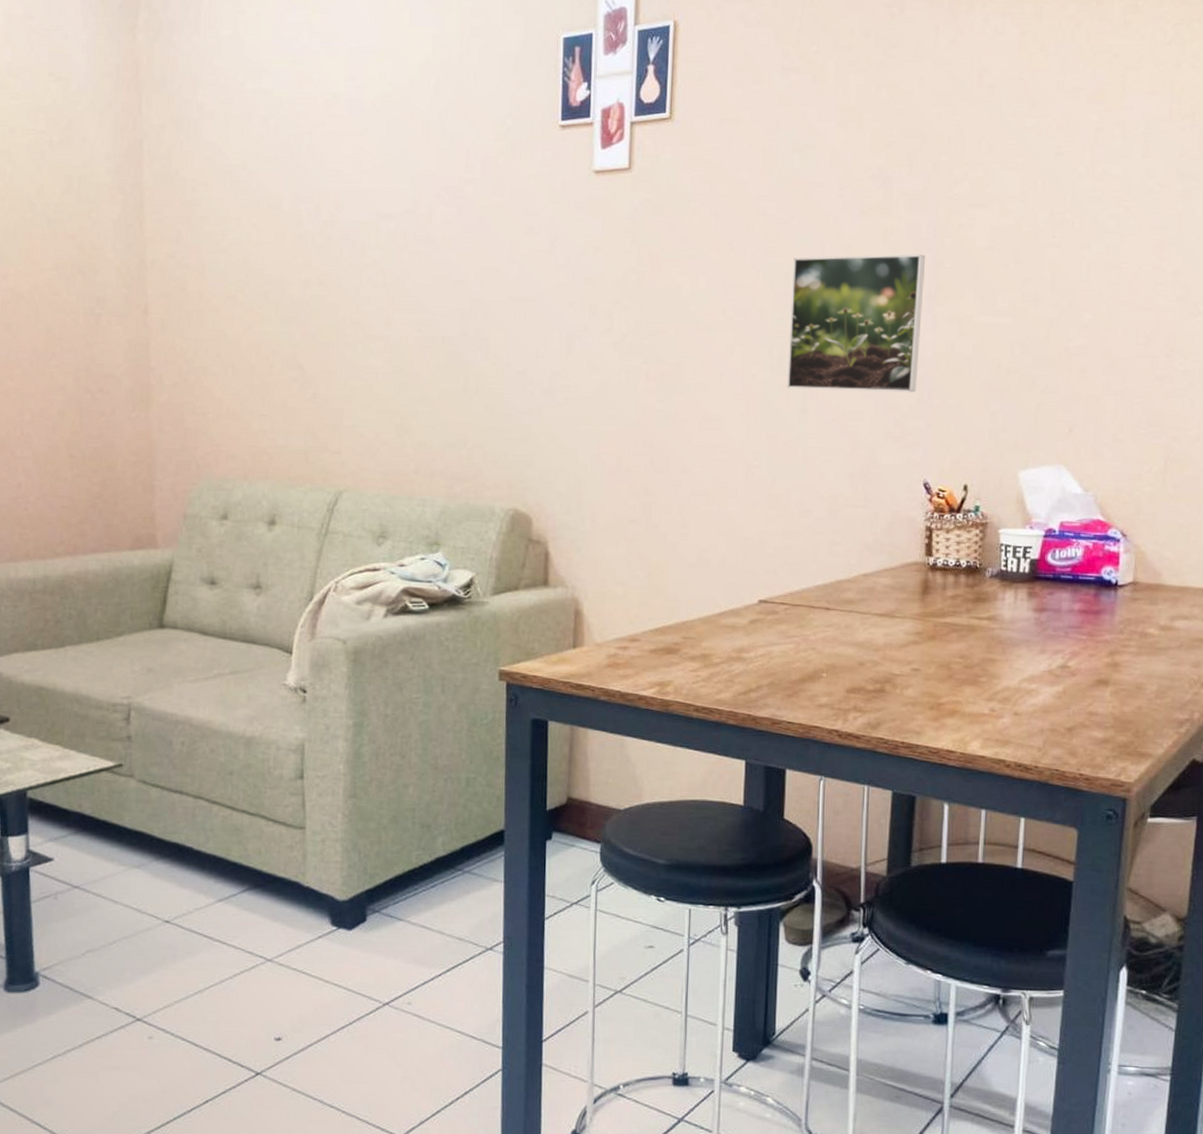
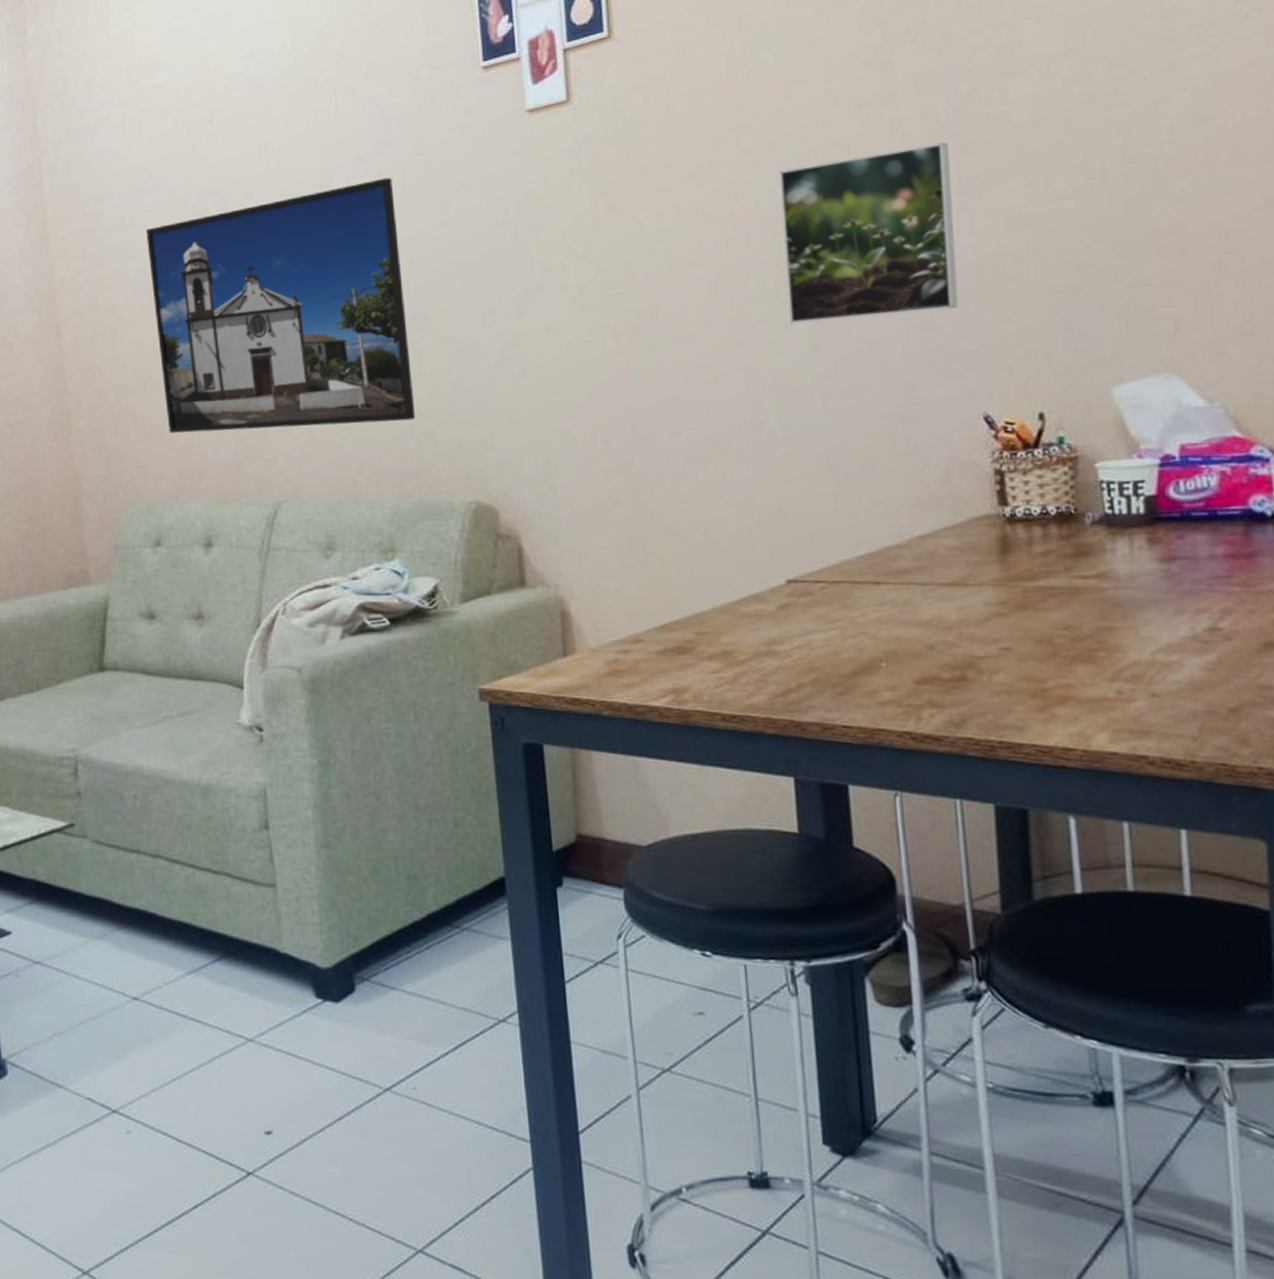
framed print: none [239,211,471,432] -> present [145,177,416,433]

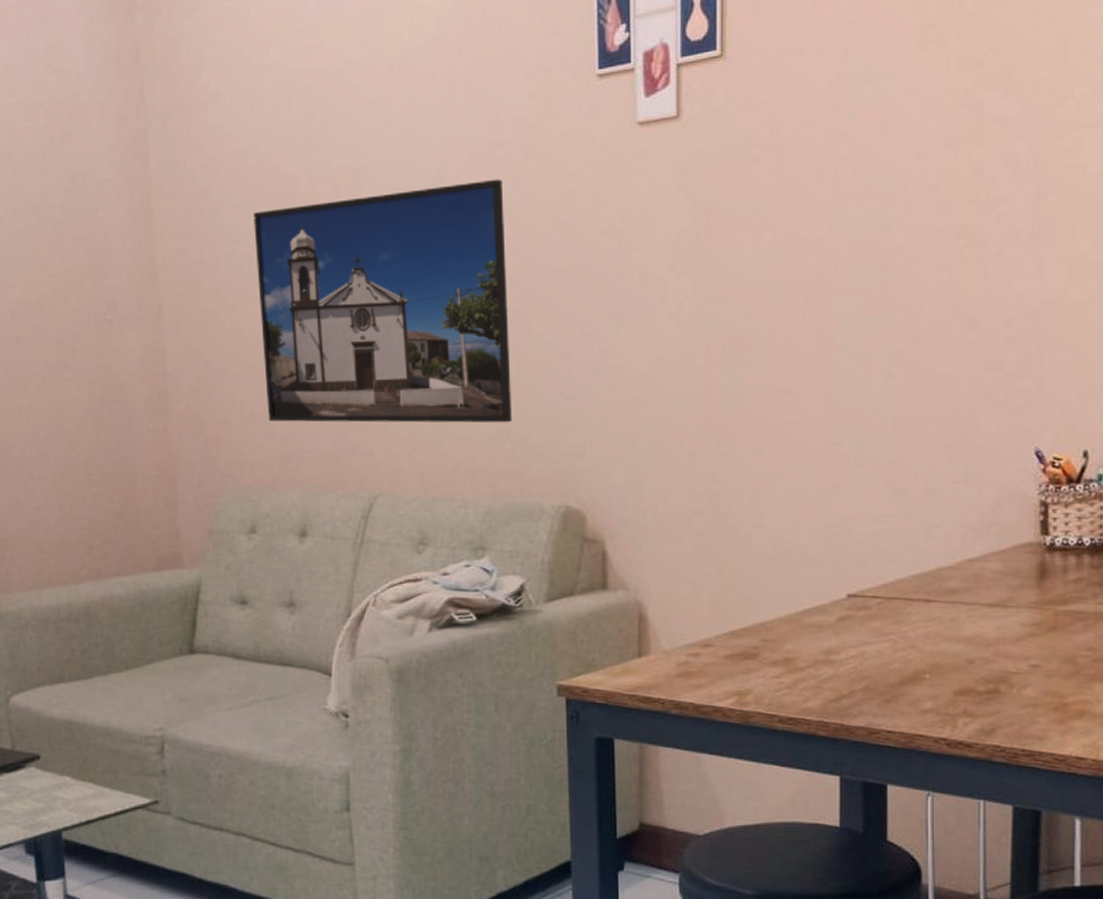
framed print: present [779,142,959,325] -> none [869,188,1027,353]

